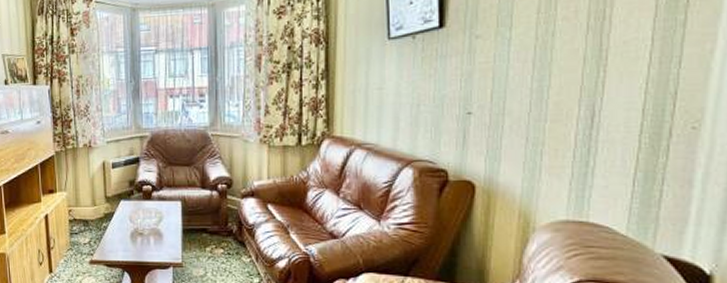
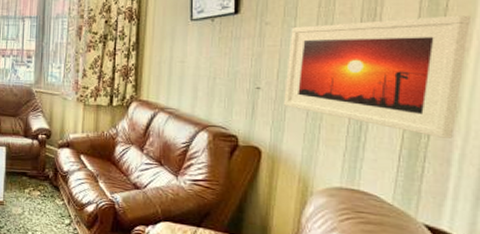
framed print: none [500,11,715,156] -> present [284,15,470,139]

